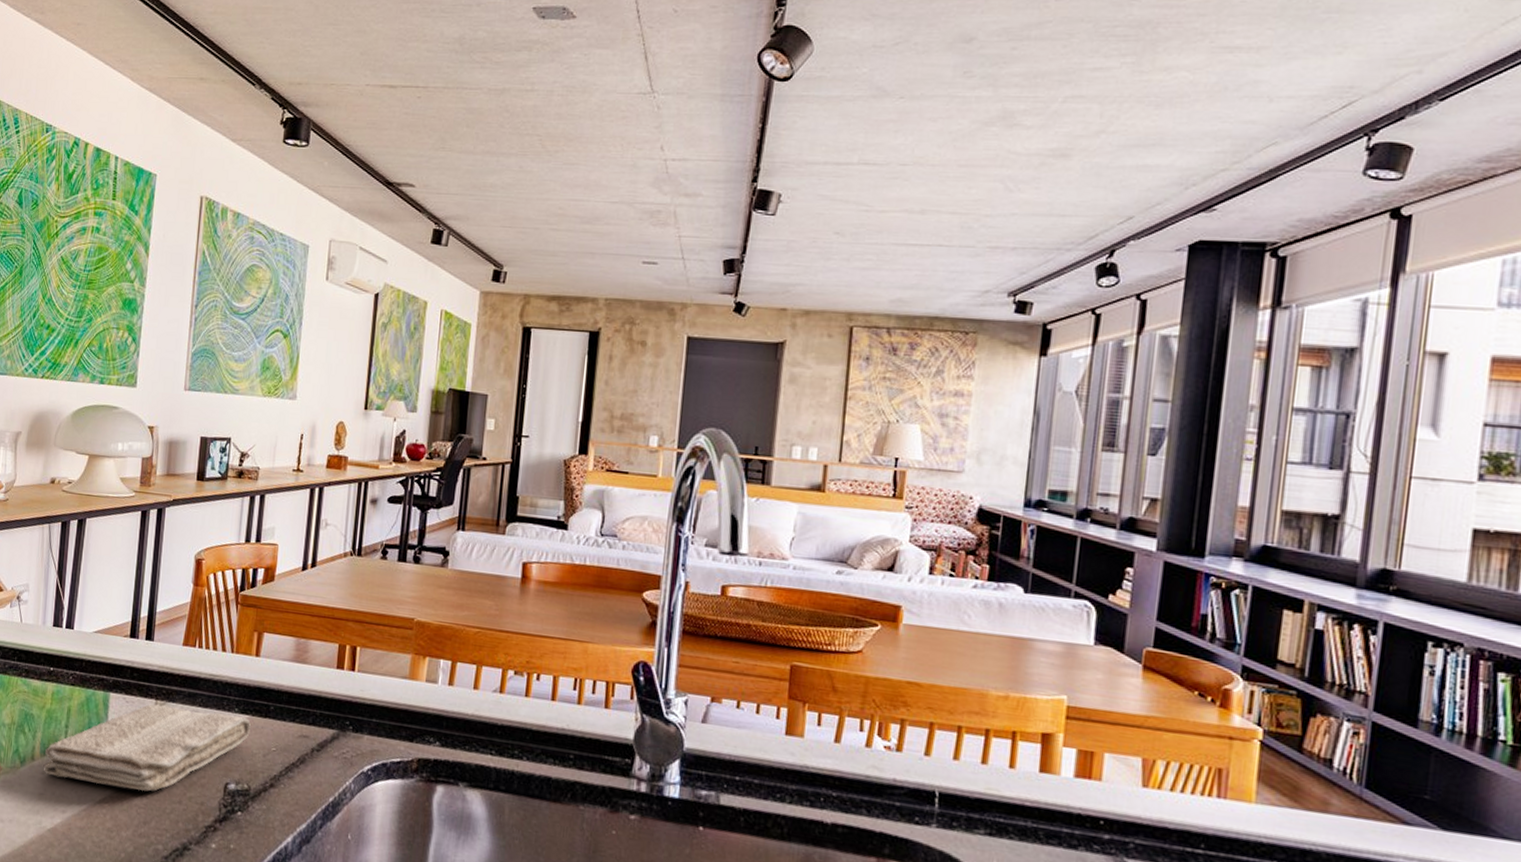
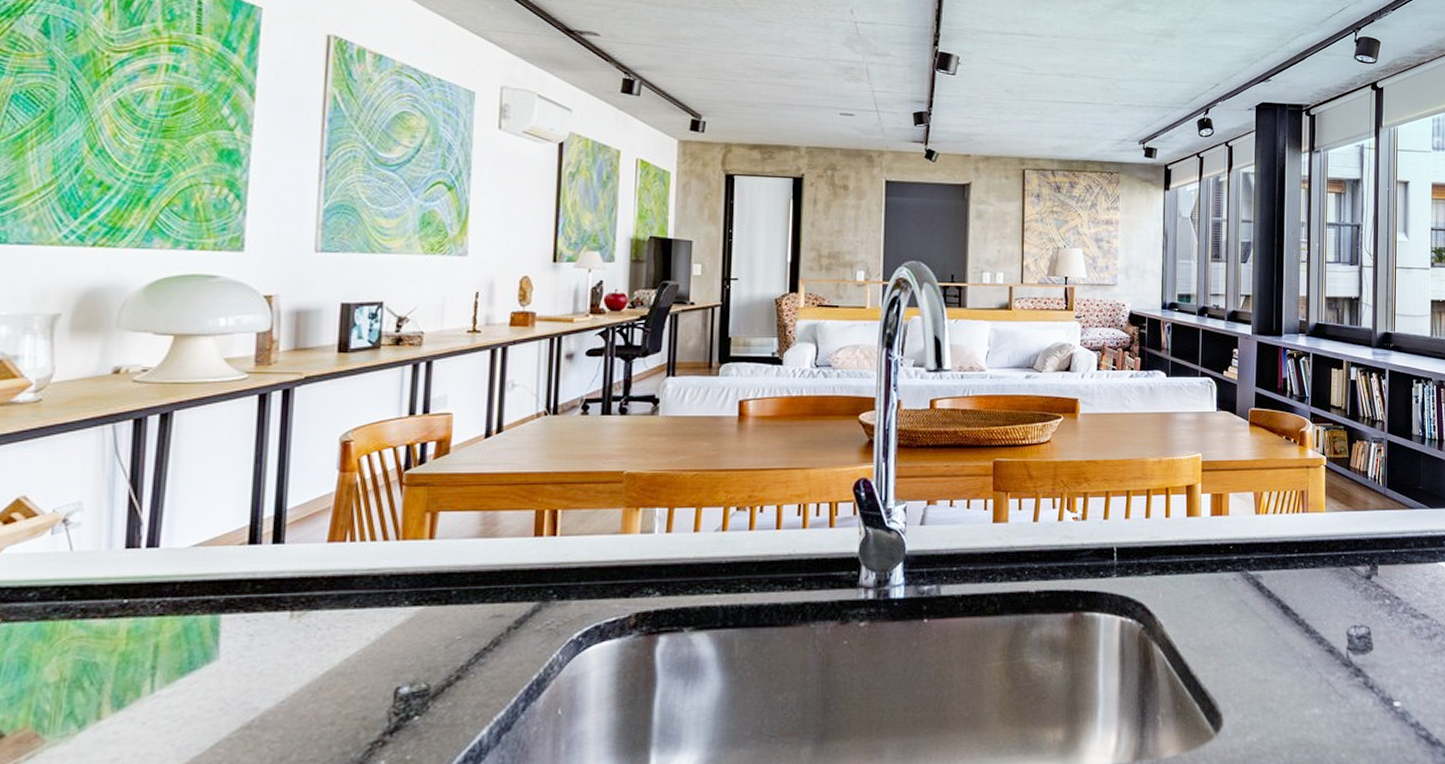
washcloth: present [43,704,251,792] -> none [116,610,427,733]

